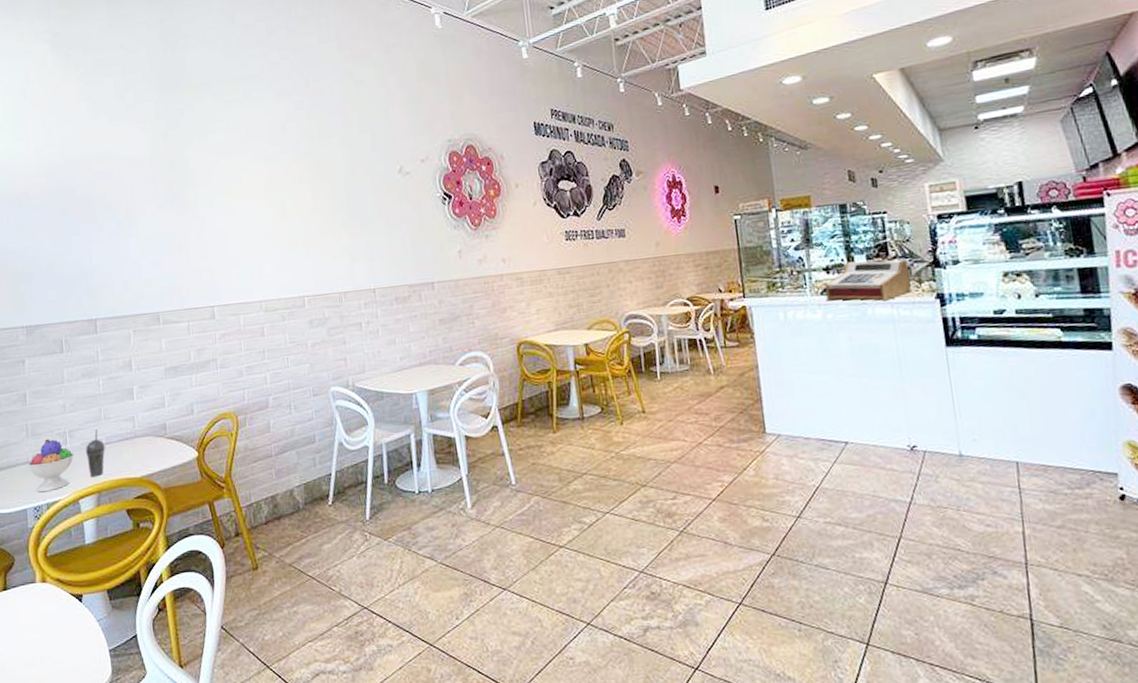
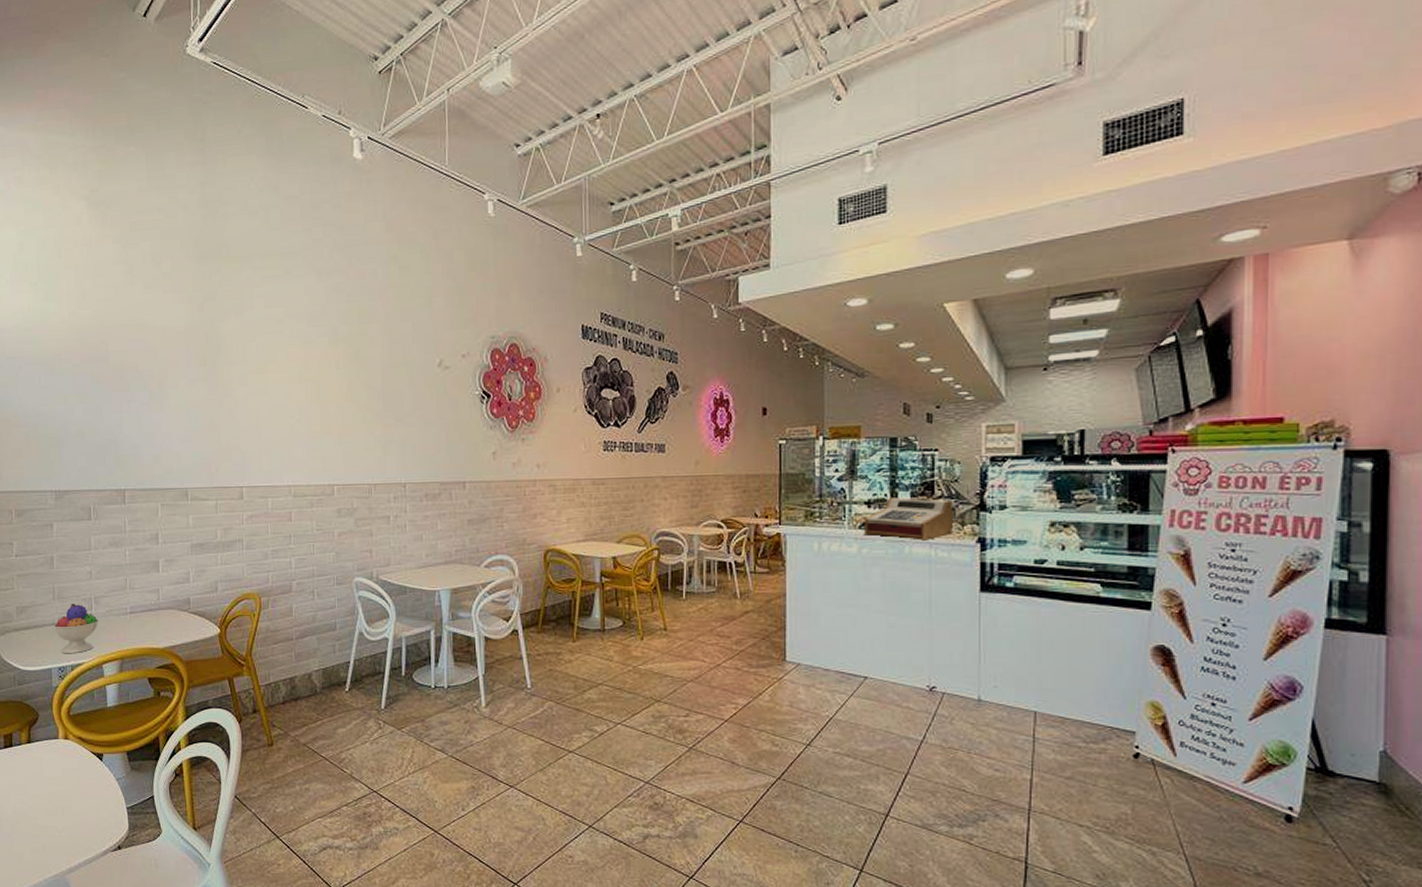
beverage cup: present [85,429,105,478] -> none [109,597,130,644]

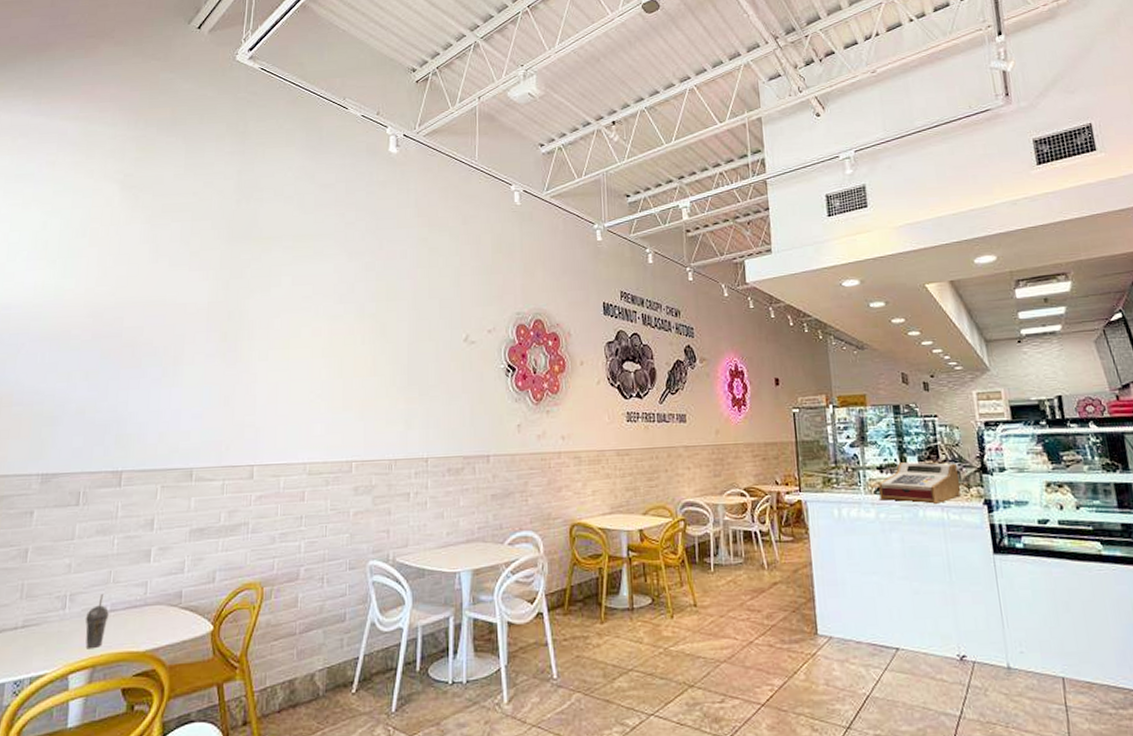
icecream: present [54,603,99,654] -> none [16,602,72,664]
beverage cup: none [109,597,130,644] -> present [85,593,109,649]

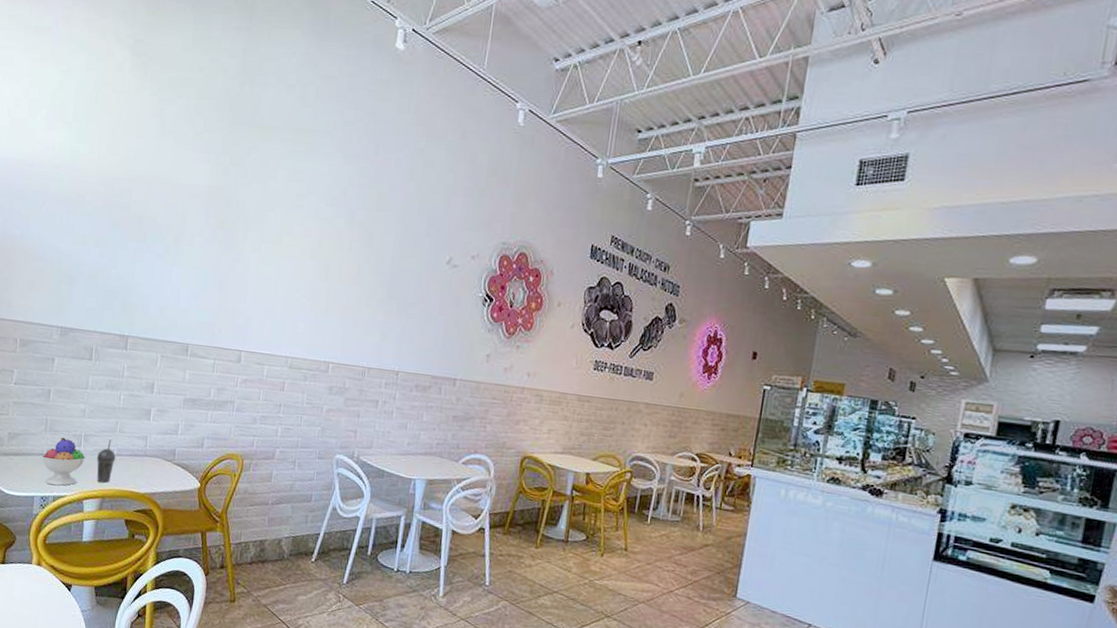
icecream: none [16,602,72,664] -> present [42,437,86,486]
cash register: present [878,462,961,505] -> none [831,457,921,505]

